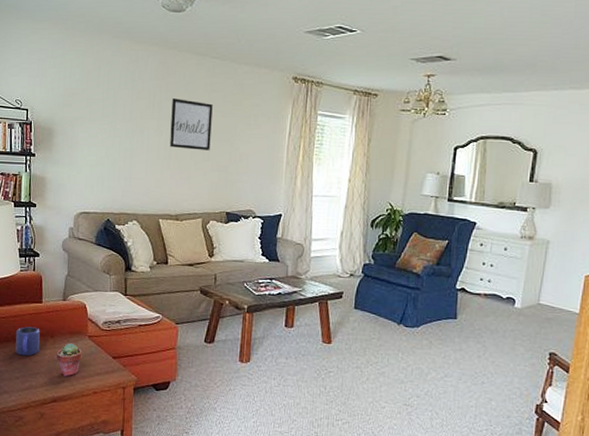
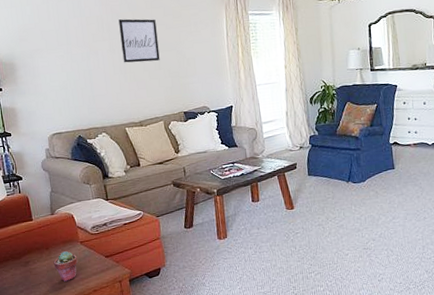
mug: present [15,326,40,356] -> none [12,243,38,271]

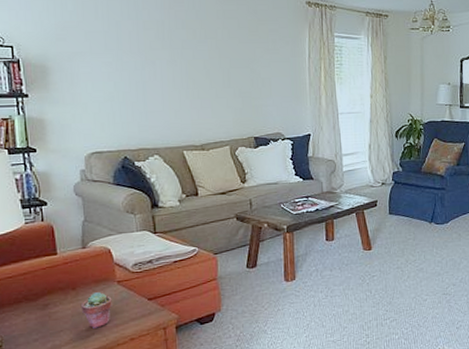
wall art: present [118,19,160,63] -> none [183,27,230,79]

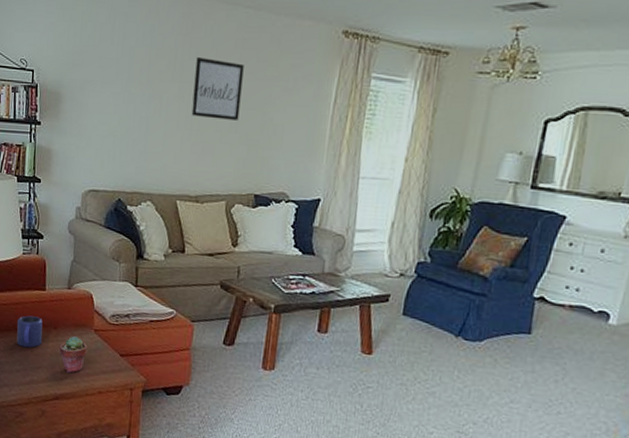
mug: none [27,282,61,316] -> present [16,315,43,348]
wall art: none [183,27,230,79] -> present [191,57,244,122]

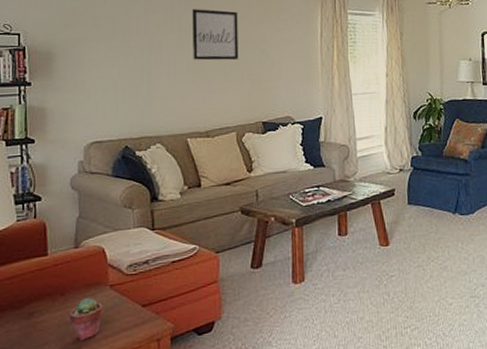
mug: present [16,315,43,348] -> none [13,286,47,326]

